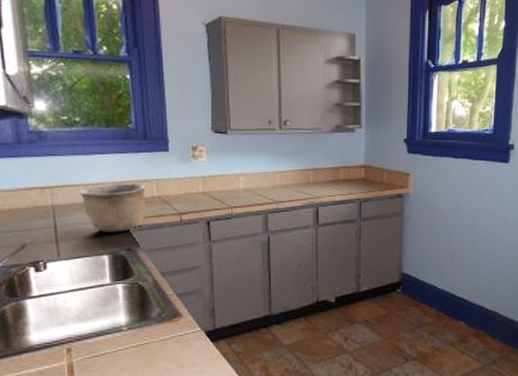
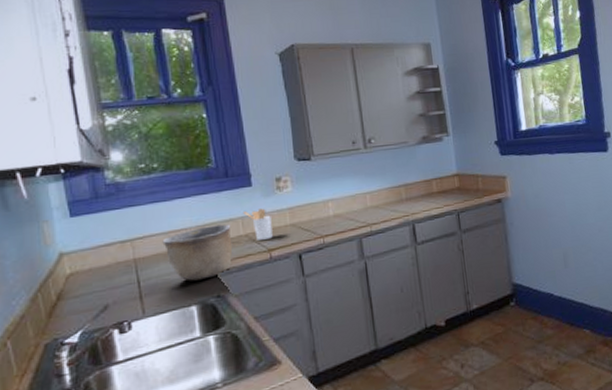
utensil holder: none [158,174,184,203] -> present [242,208,273,240]

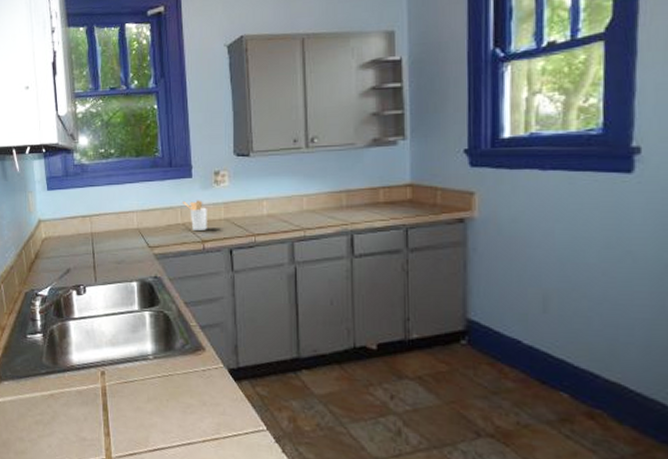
bowl: present [162,223,233,281] -> none [114,211,171,260]

